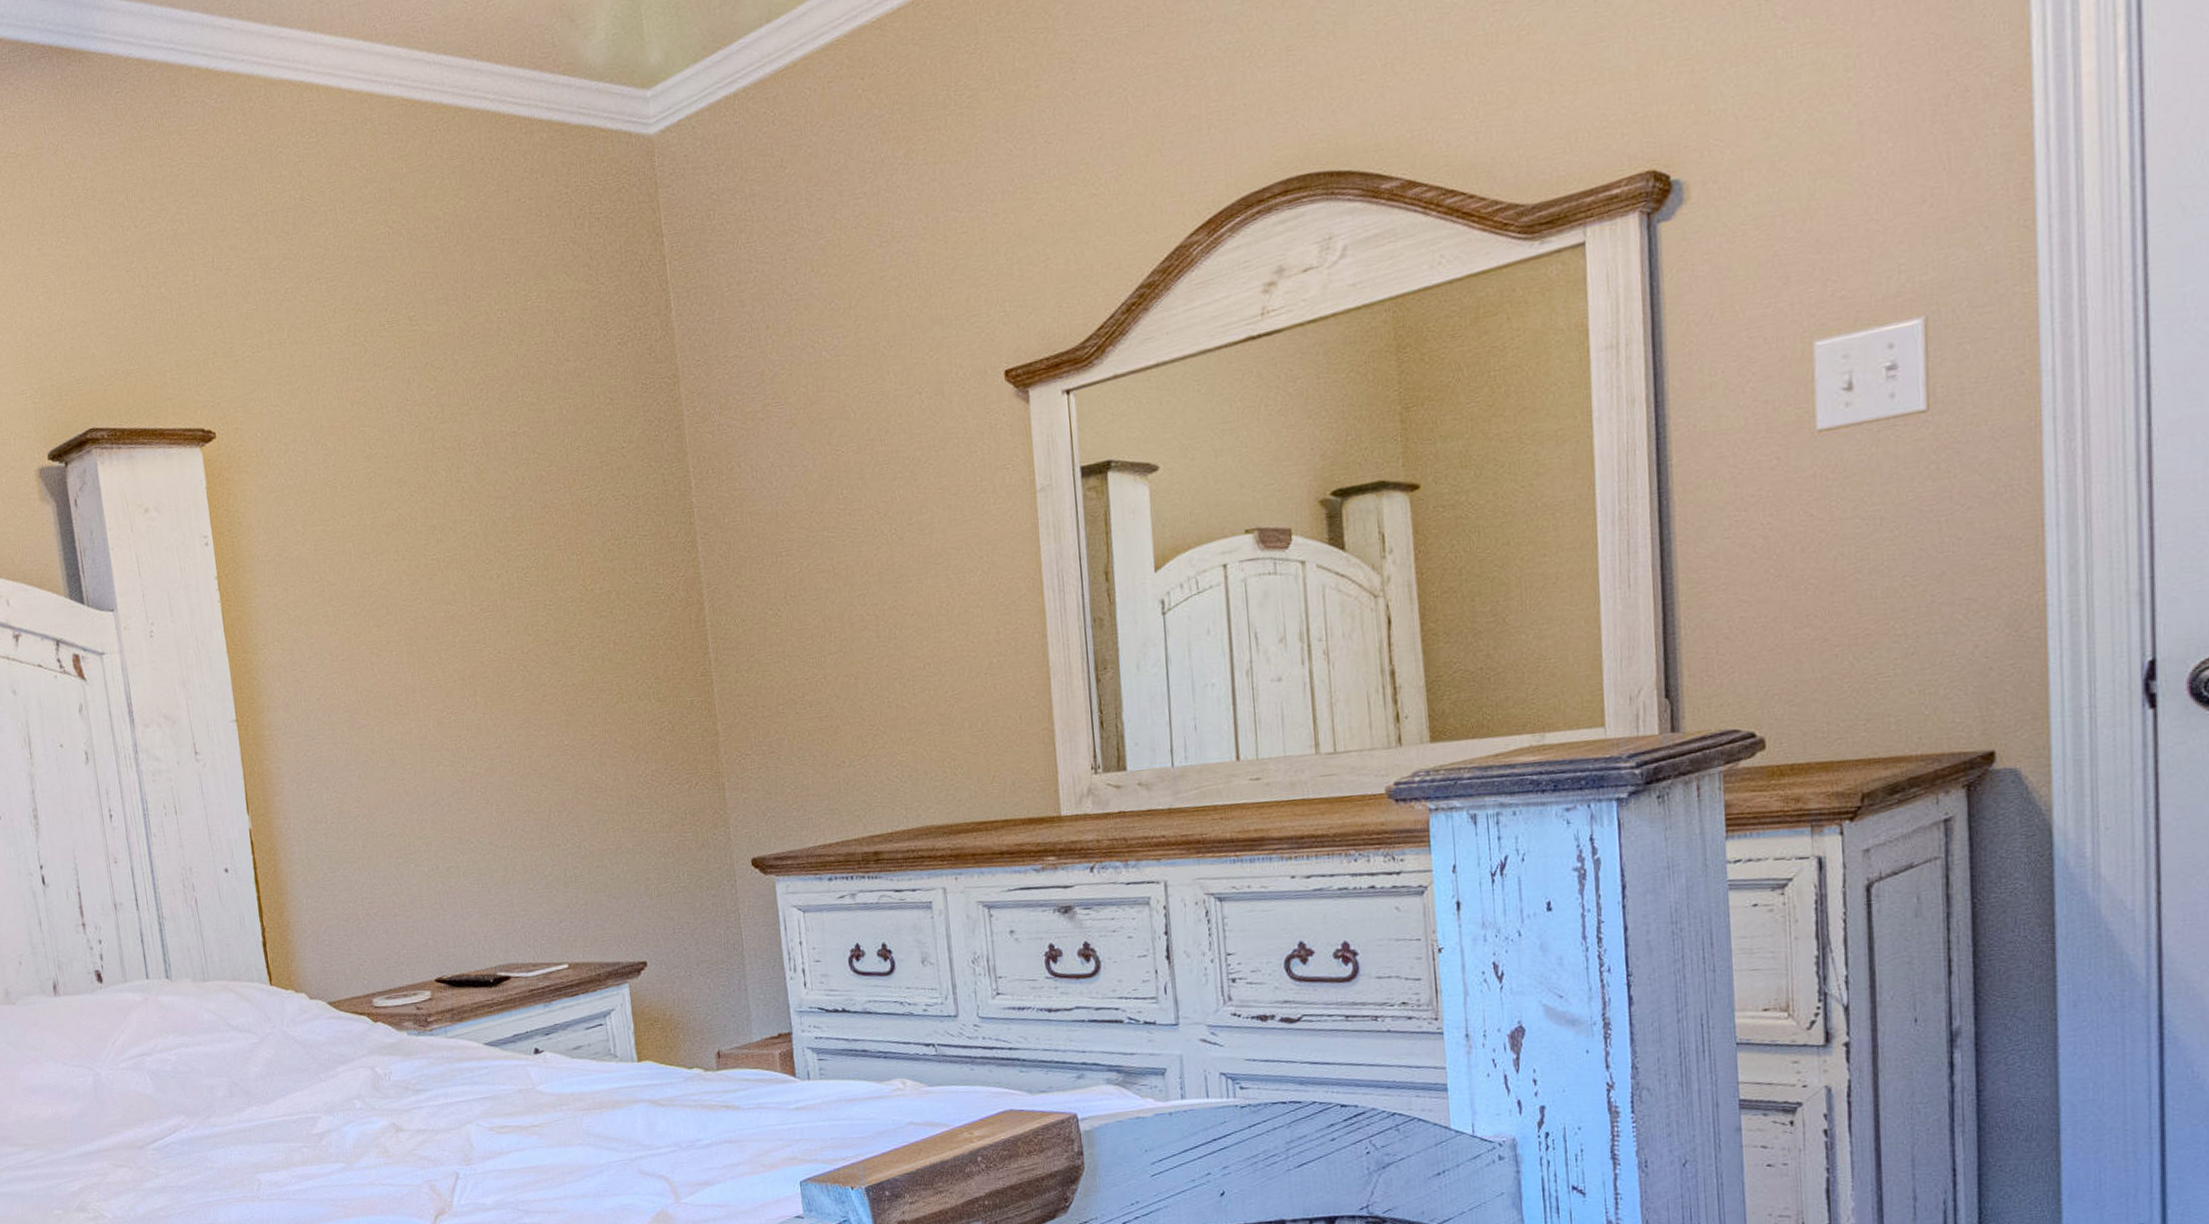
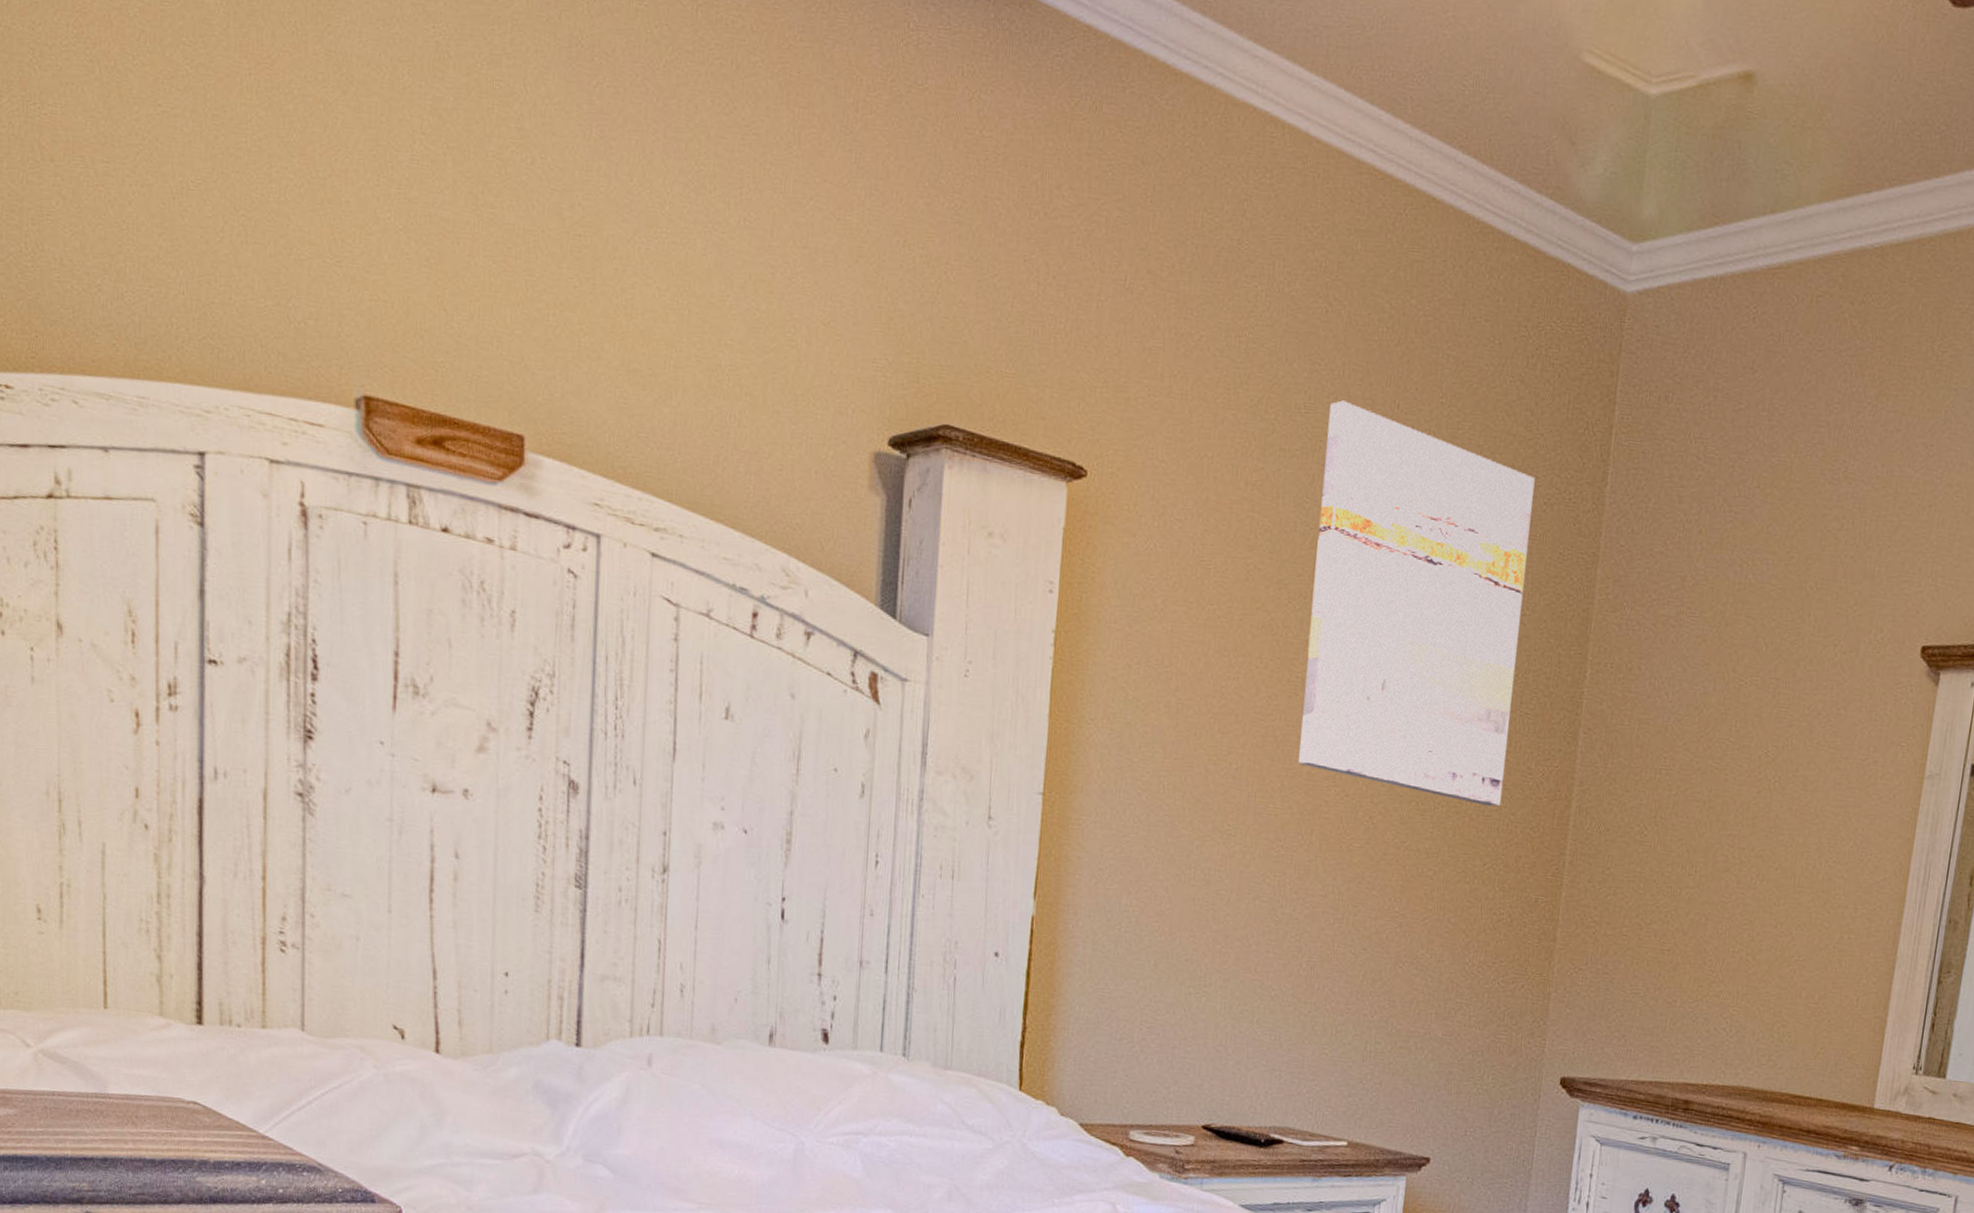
wall art: none [410,306,640,636] -> present [1299,400,1535,807]

